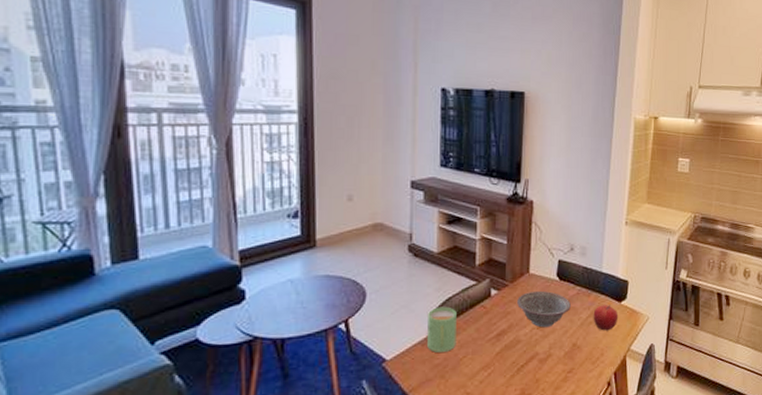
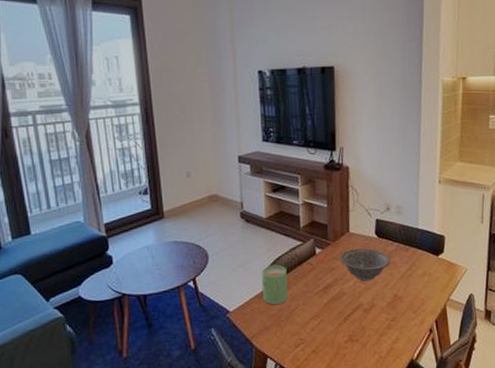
fruit: present [593,305,619,331] -> none [412,258,437,283]

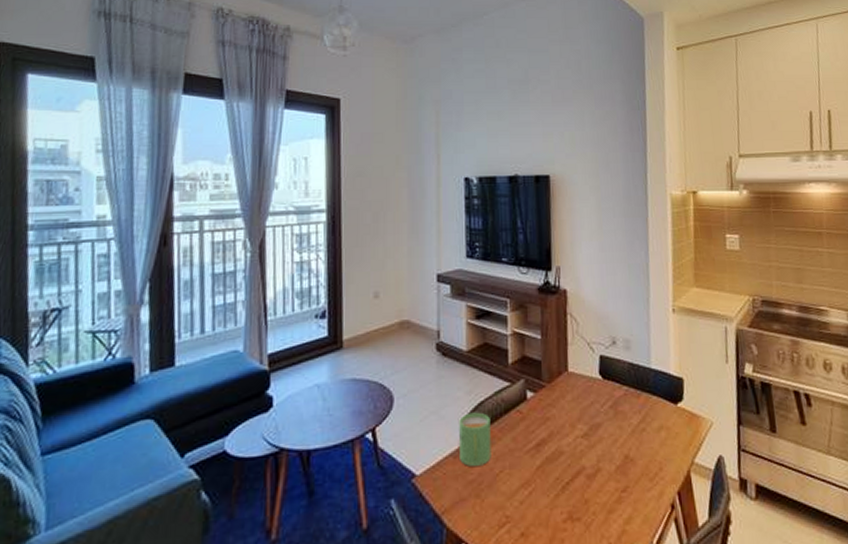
decorative bowl: present [340,248,390,281] -> none [557,392,618,436]

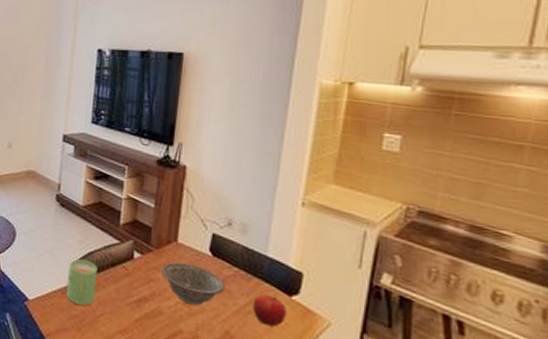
decorative bowl: none [557,392,618,436] -> present [162,262,225,306]
fruit: none [645,407,676,440] -> present [252,294,288,327]

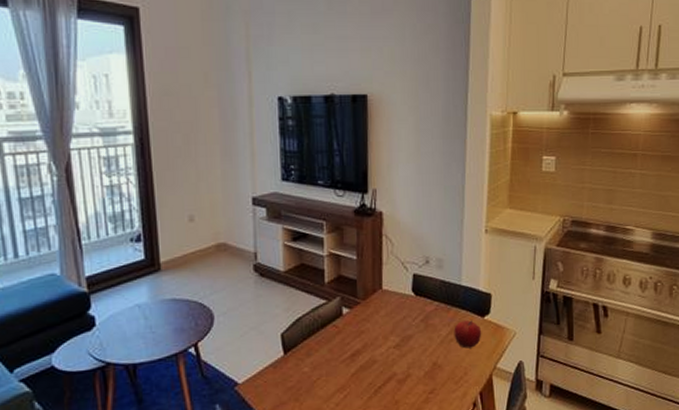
mug: present [66,259,97,306] -> none [277,327,309,375]
decorative bowl: present [162,262,225,306] -> none [371,307,429,347]

